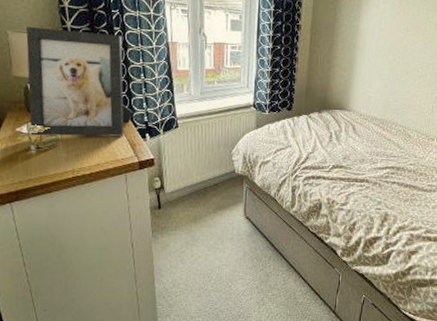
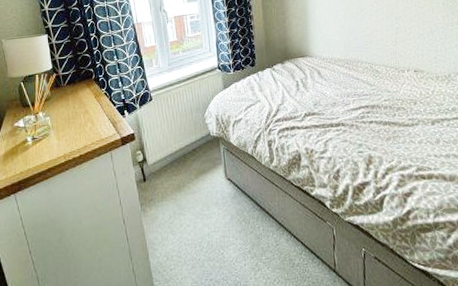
picture frame: present [26,27,134,136] -> none [17,25,112,128]

